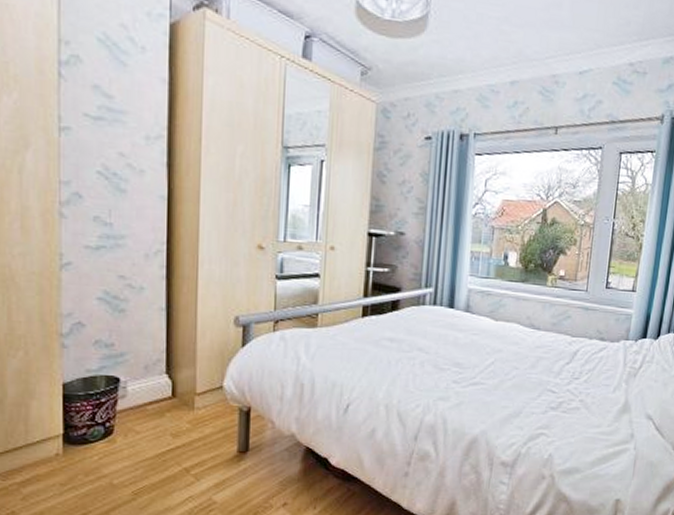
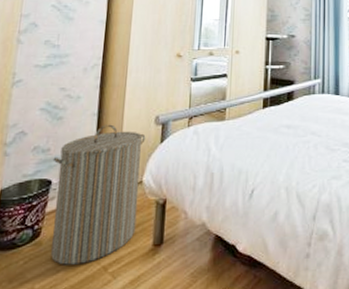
laundry hamper: none [118,321,224,464] -> present [51,124,146,265]

